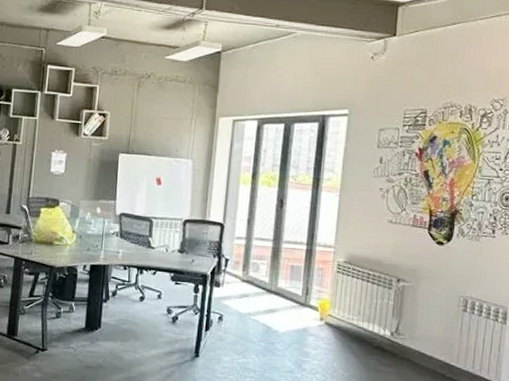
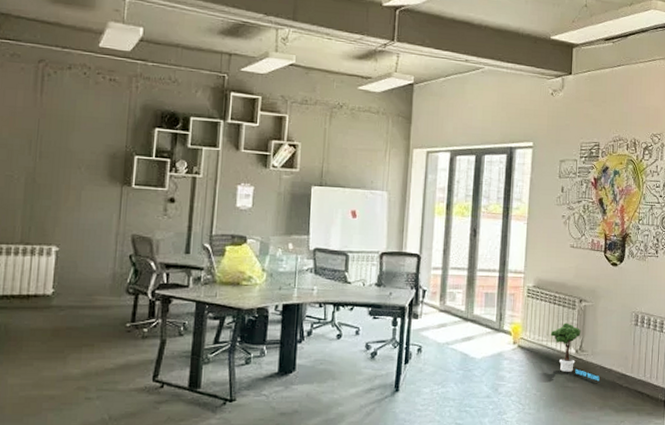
potted tree: none [362,302,418,369] -> present [550,323,600,382]

